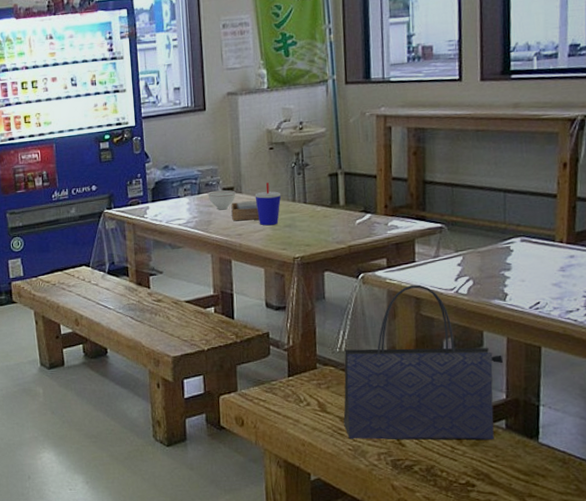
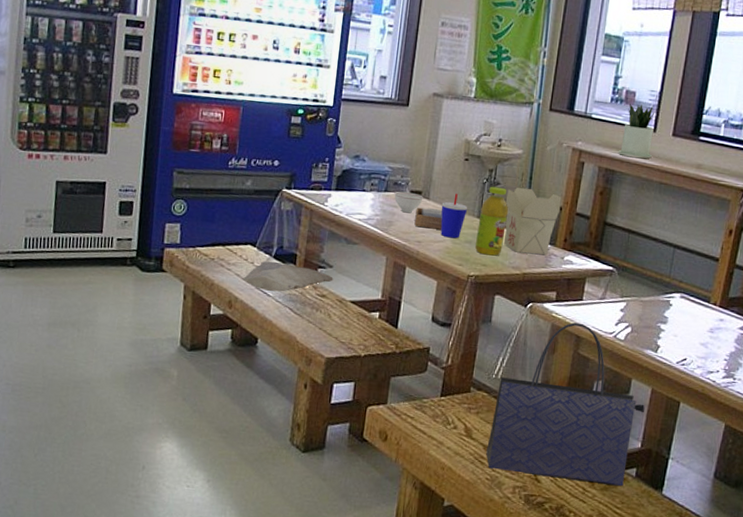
plastic bag: none [84,277,166,305] -> present [243,261,333,292]
fruit juice: none [294,168,323,236] -> present [475,186,509,256]
takeout container: none [317,163,375,227] -> present [503,187,562,255]
planter: none [424,55,464,112] -> present [618,103,657,159]

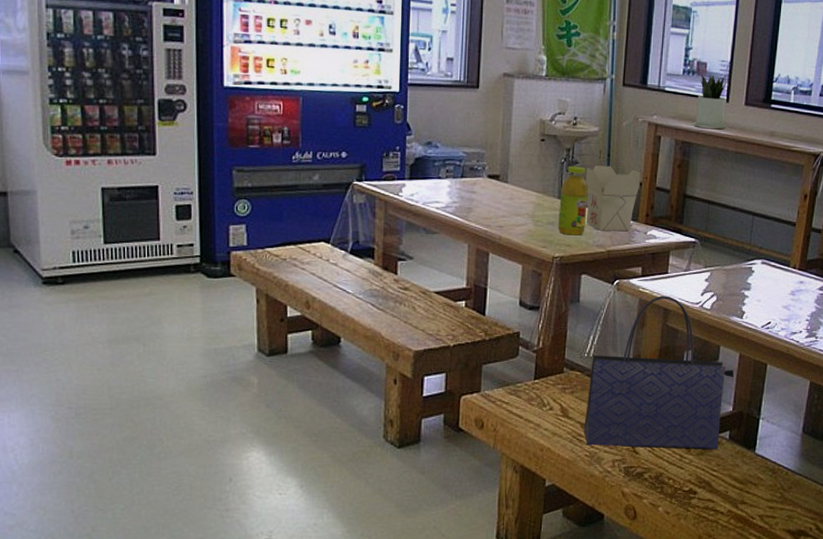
plastic bag: present [243,261,333,292] -> none [320,257,415,288]
bowl: present [394,191,423,213] -> none [471,176,501,198]
napkin holder: present [414,207,443,230] -> none [494,191,523,213]
beverage cup: present [440,194,468,239] -> none [520,175,548,221]

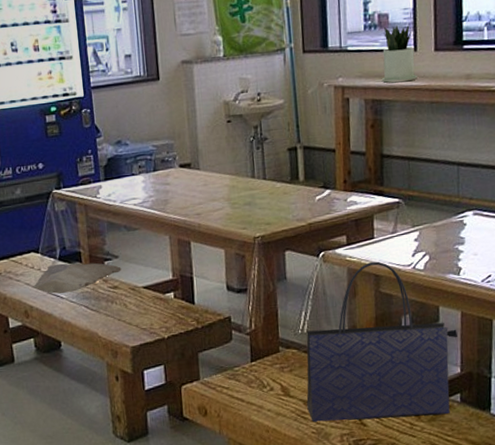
plastic bag: none [320,257,415,288] -> present [34,262,122,294]
fruit juice: present [557,165,589,236] -> none [253,142,283,214]
takeout container: present [586,165,641,232] -> none [276,136,334,204]

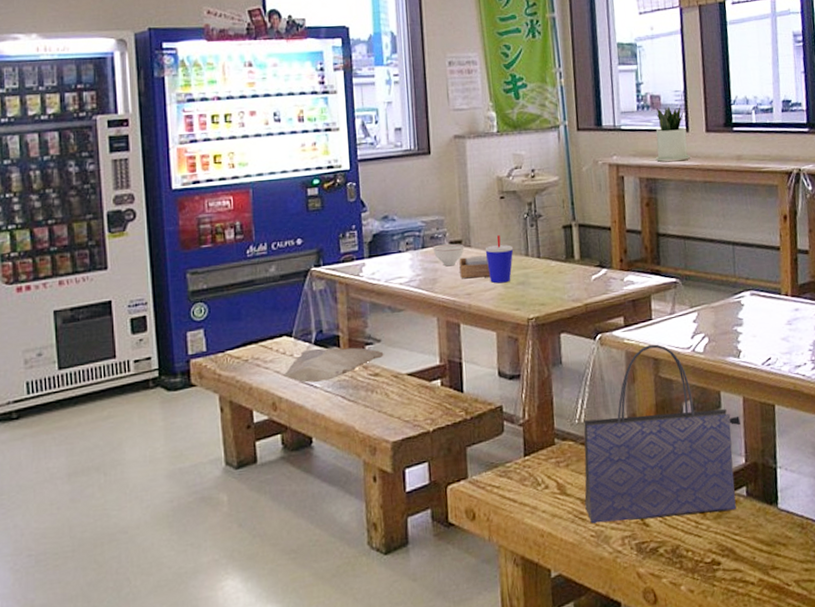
bowl: none [163,166,194,188] -> present [432,243,464,267]
napkin holder: none [188,177,219,200] -> present [459,255,491,279]
beverage cup: none [213,158,241,204] -> present [485,235,514,284]

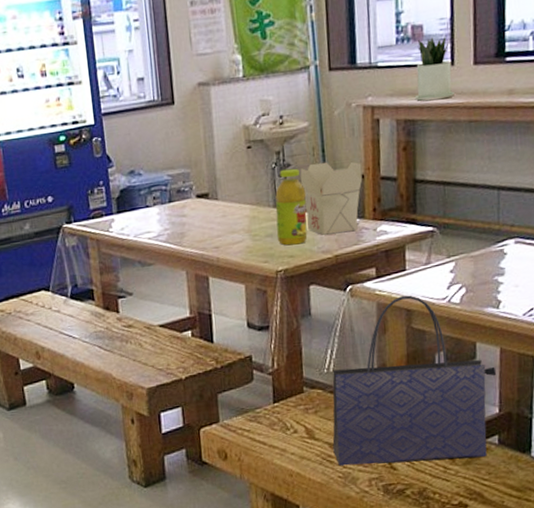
plastic bag: present [285,347,384,383] -> none [45,300,136,334]
bowl: present [432,243,464,267] -> none [179,196,211,220]
napkin holder: present [459,255,491,279] -> none [206,208,239,232]
beverage cup: present [485,235,514,284] -> none [232,187,262,236]
fruit juice: none [527,219,558,294] -> present [275,168,308,246]
takeout container: none [551,214,610,284] -> present [300,161,363,235]

